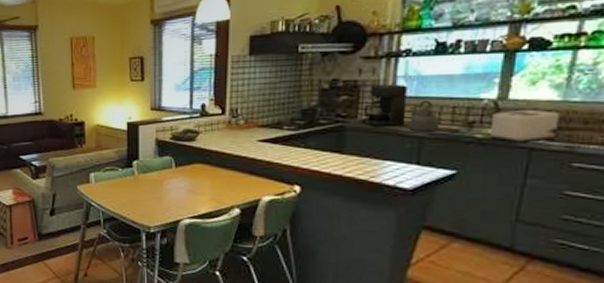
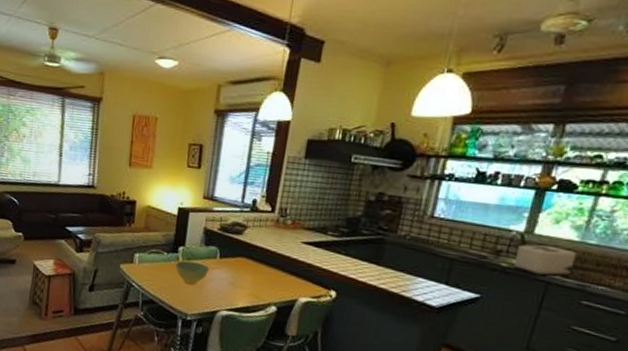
bowl: none [131,174,167,198] -> present [175,261,210,286]
coffee maker: present [361,83,407,128] -> none [400,203,446,246]
kettle: present [409,100,440,132] -> none [442,224,472,256]

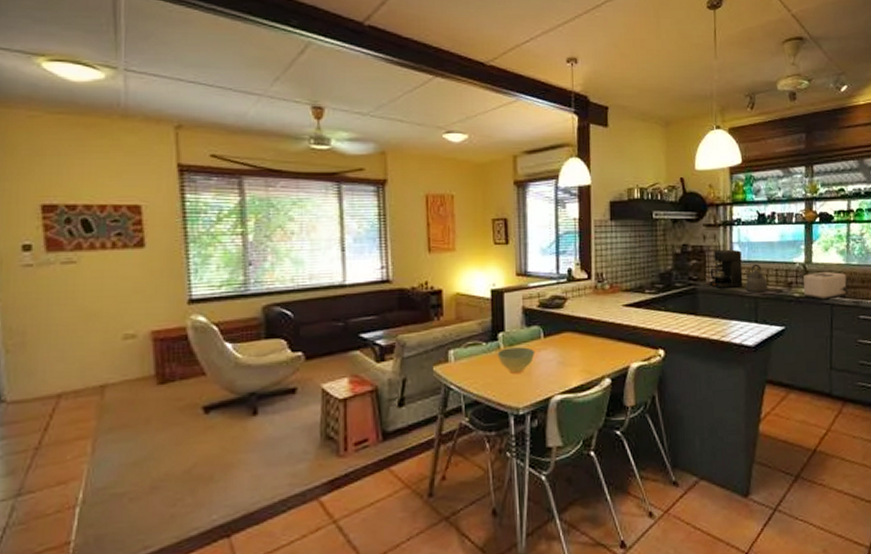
coffee maker: none [400,203,446,246] -> present [709,249,743,290]
kettle: none [442,224,472,256] -> present [745,263,768,293]

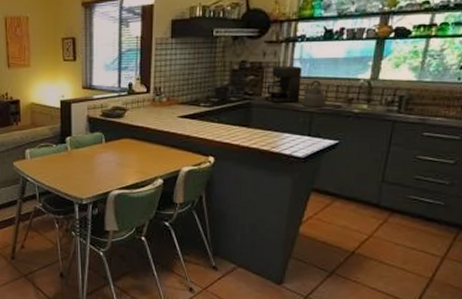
bowl: present [497,347,535,375] -> none [65,150,98,172]
toaster: present [803,271,847,300] -> none [364,88,416,116]

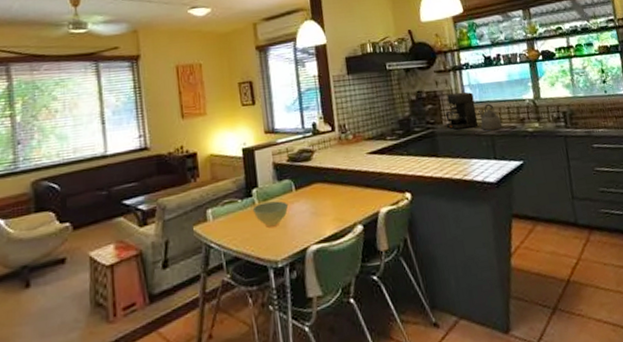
bowl: none [65,150,98,172] -> present [252,200,289,228]

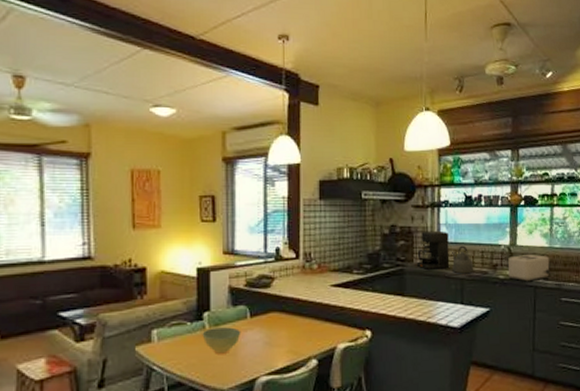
toaster: none [534,105,578,133] -> present [508,254,550,282]

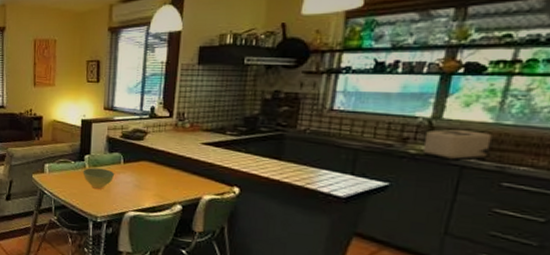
coffee maker: present [416,230,450,271] -> none [300,97,346,138]
kettle: present [452,245,474,274] -> none [345,115,375,145]

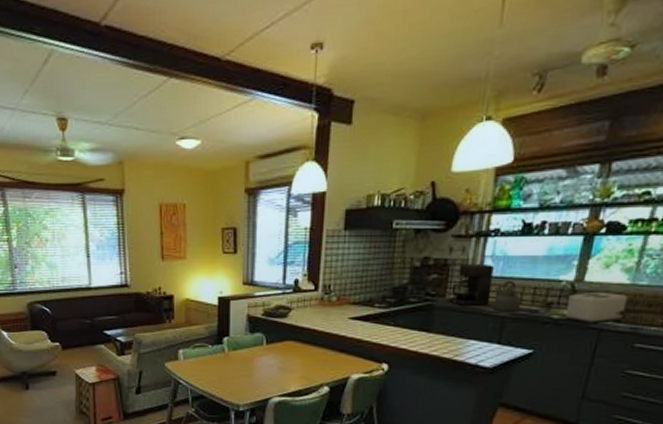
bowl: present [82,168,115,190] -> none [221,351,257,376]
coffee maker: none [300,97,346,138] -> present [449,263,494,307]
kettle: none [345,115,375,145] -> present [493,280,522,312]

